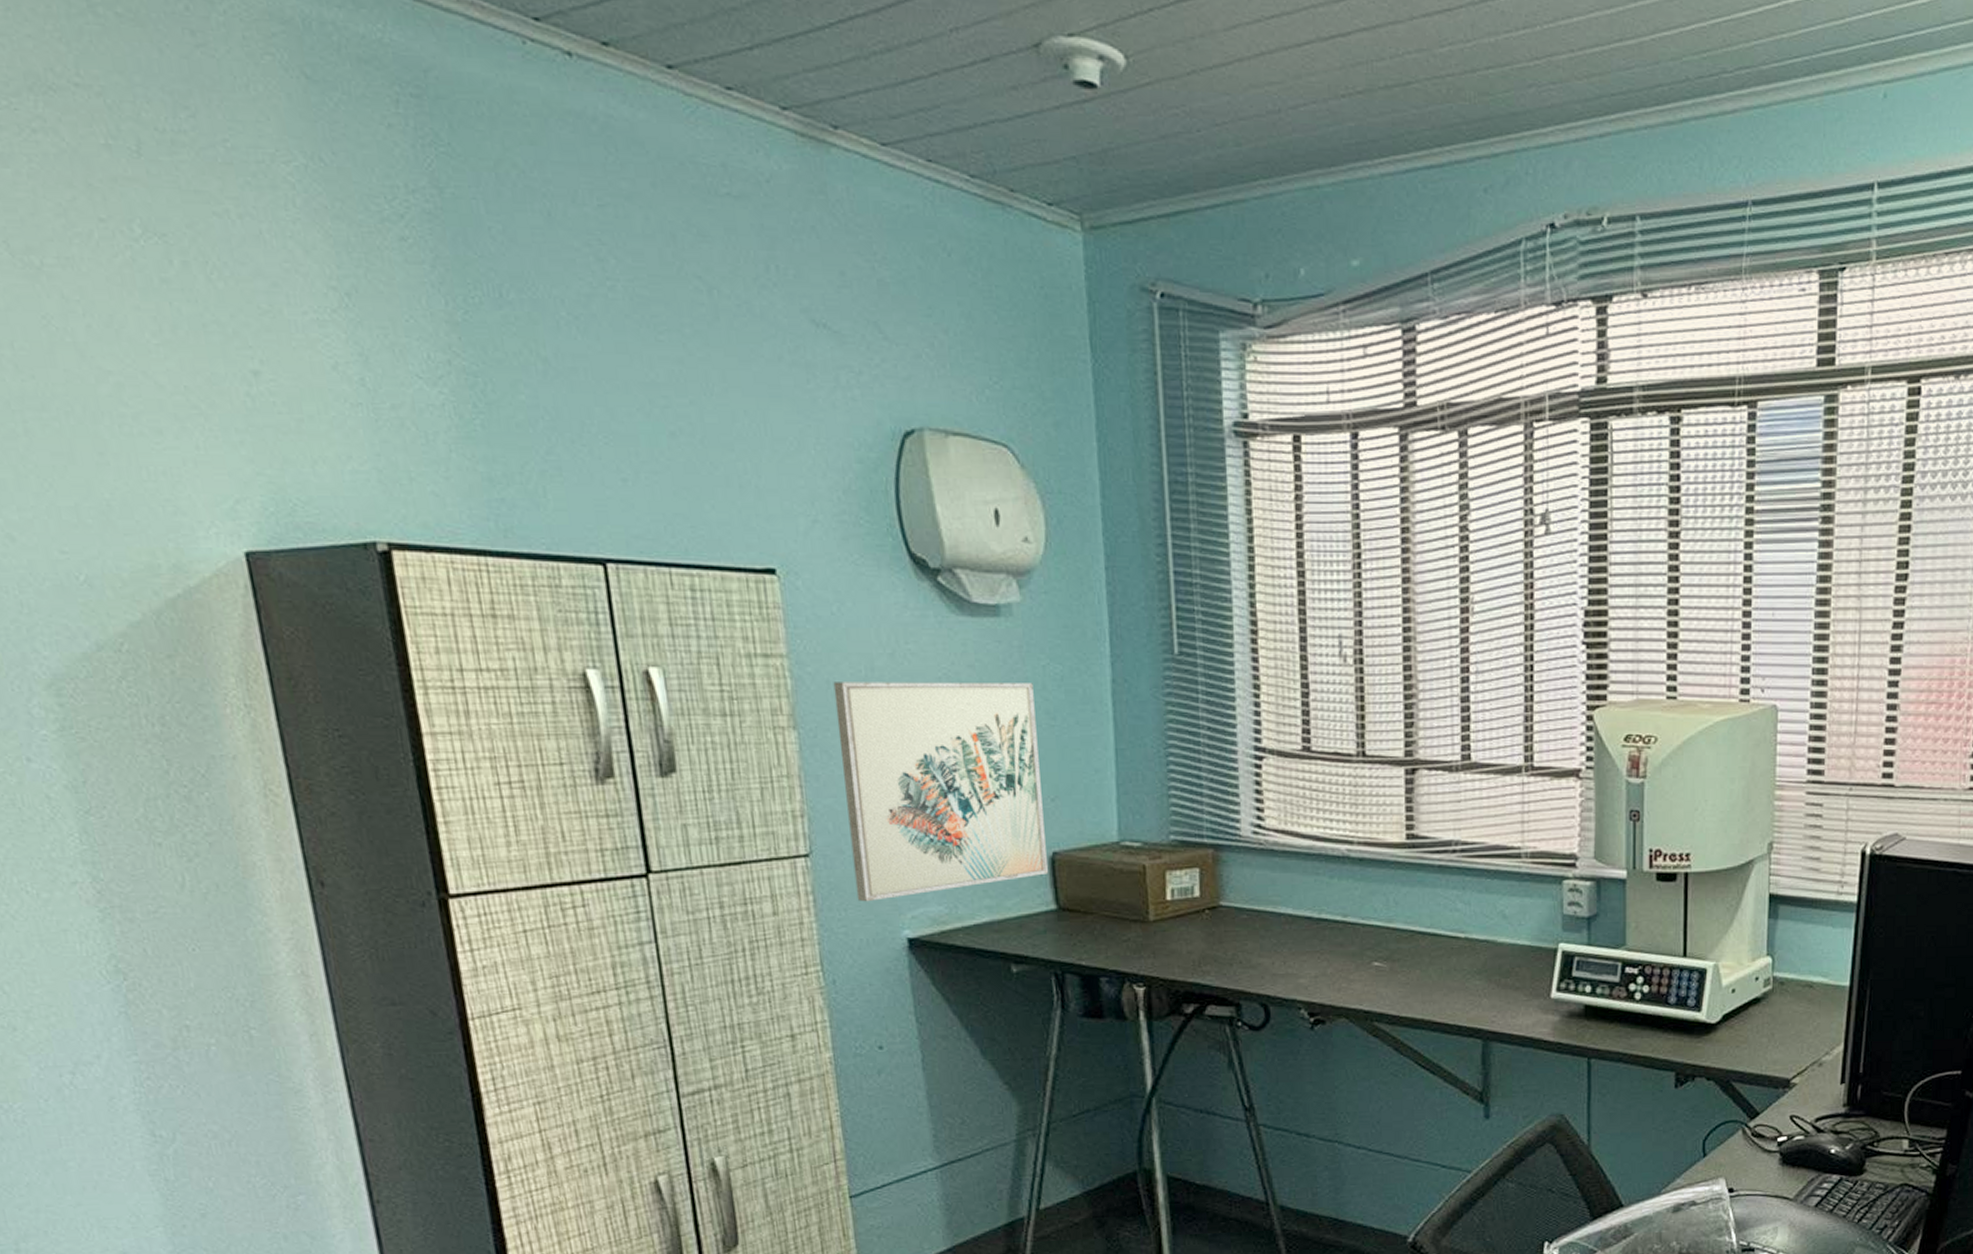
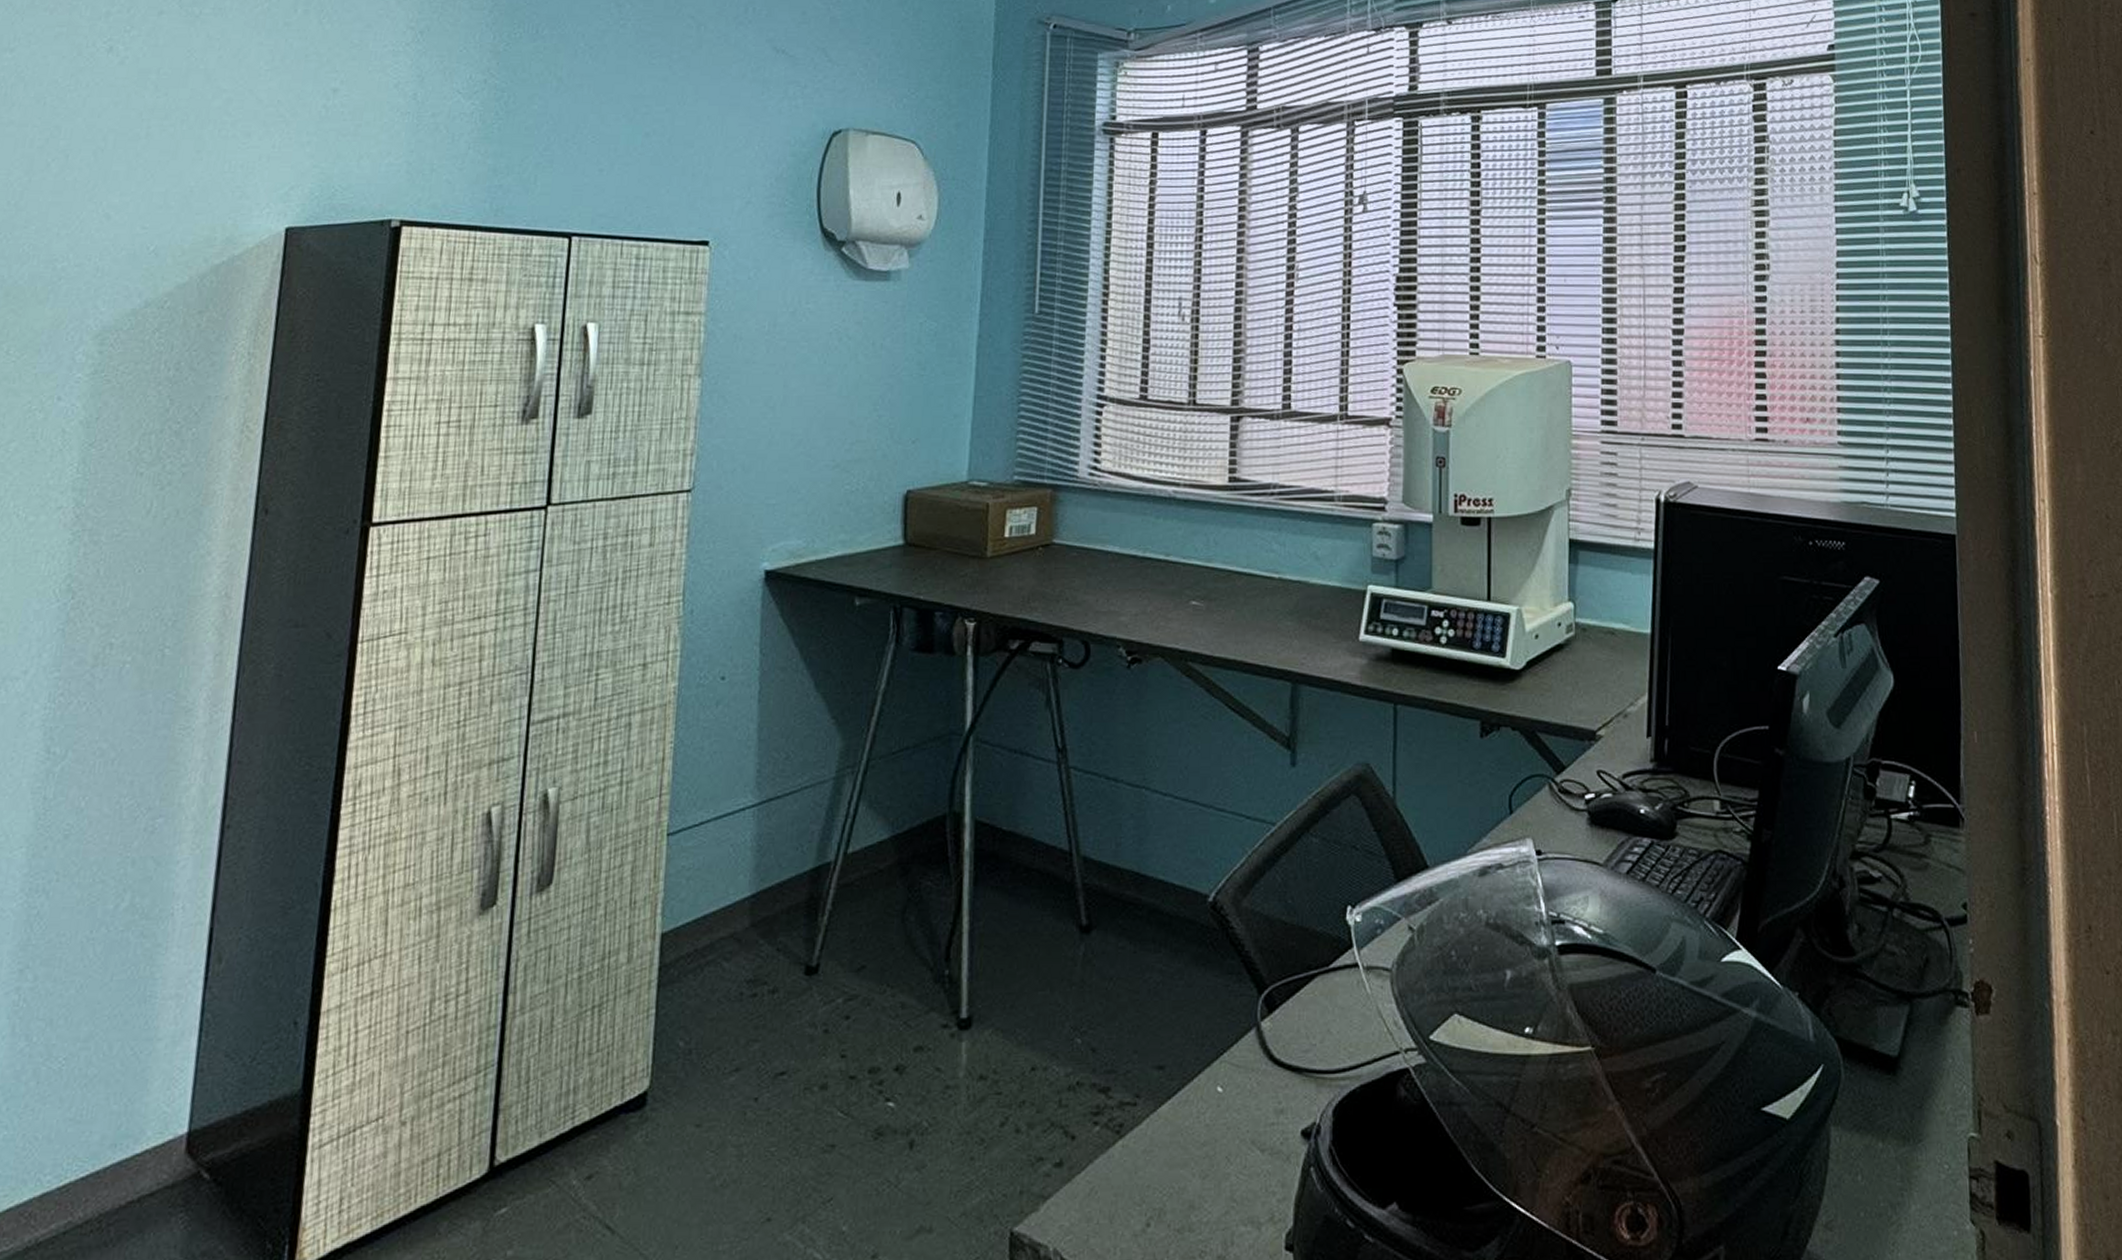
wall art: present [833,682,1048,902] -> none [726,336,910,535]

